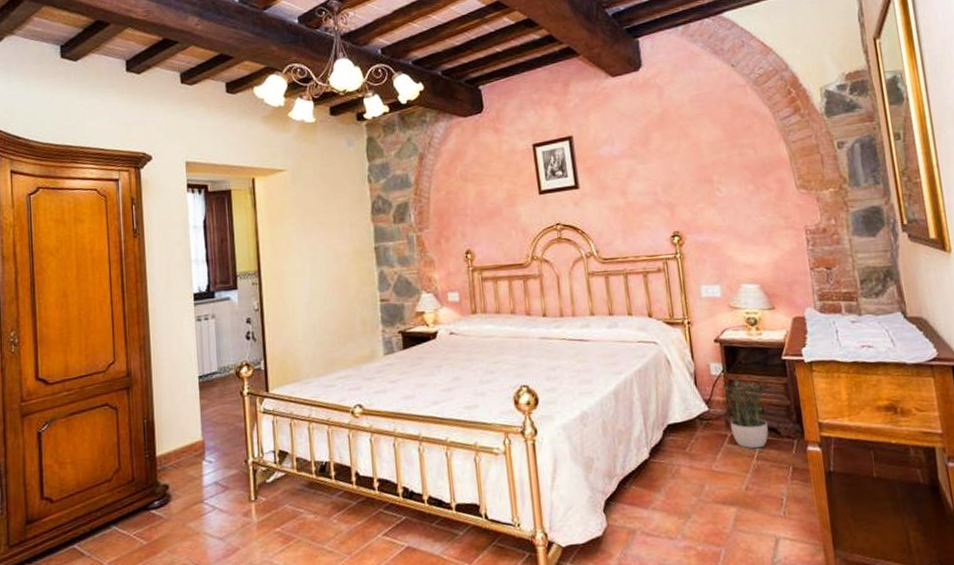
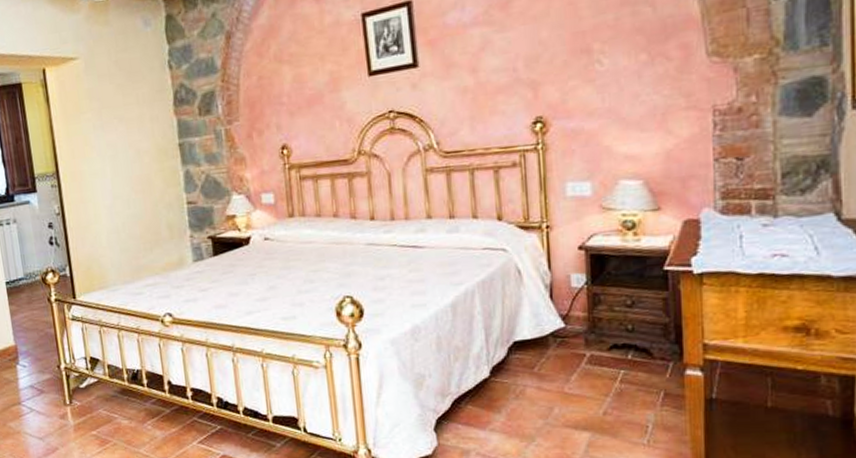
potted plant: present [718,378,769,449] -> none [579,292,641,371]

